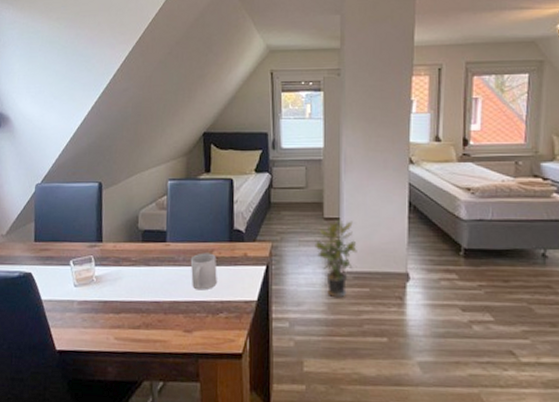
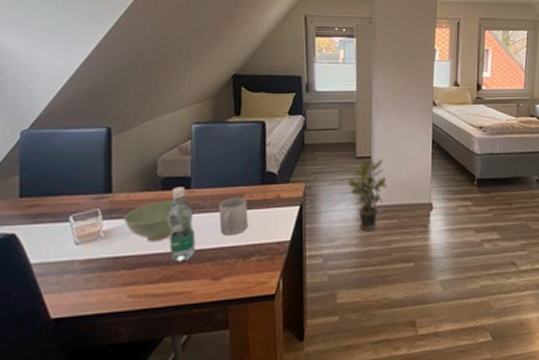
bowl: none [111,252,152,290] -> present [123,200,173,242]
bottle: none [146,239,171,312] -> present [167,186,196,262]

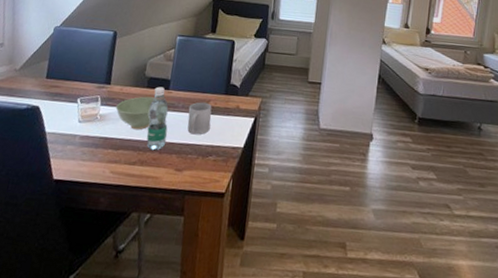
potted plant: present [347,156,387,230] -> none [297,82,333,150]

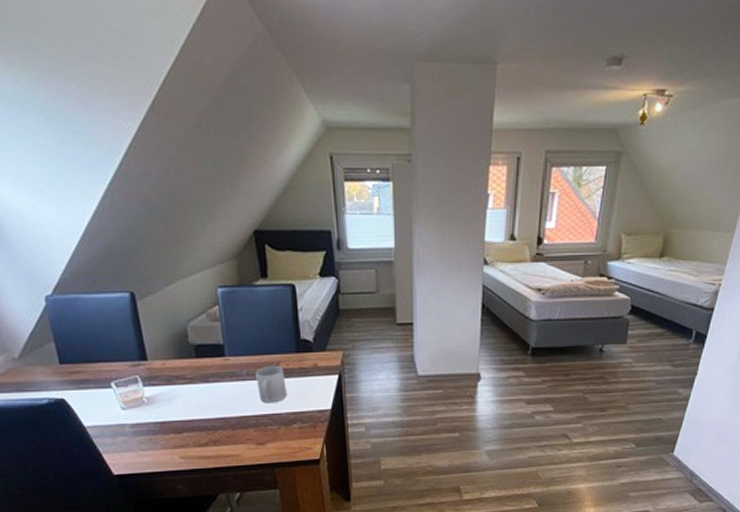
bowl: present [115,96,155,130] -> none [163,368,212,408]
bottle: present [146,86,169,151] -> none [205,354,238,428]

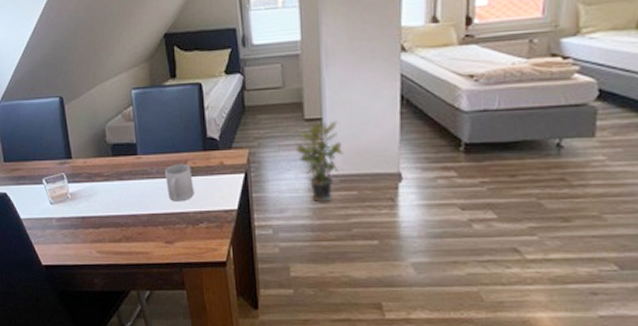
potted plant: none [388,323,431,400] -> present [295,118,343,201]

